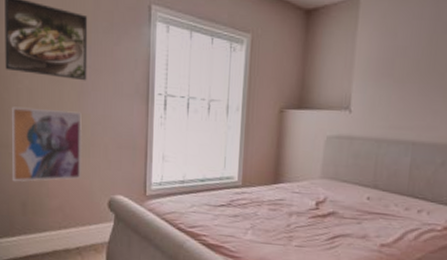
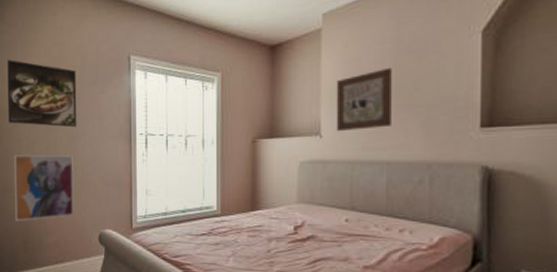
wall art: none [366,45,427,108] -> present [336,67,392,132]

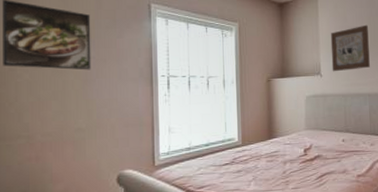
wall art: present [14,154,75,222] -> none [10,97,89,173]

